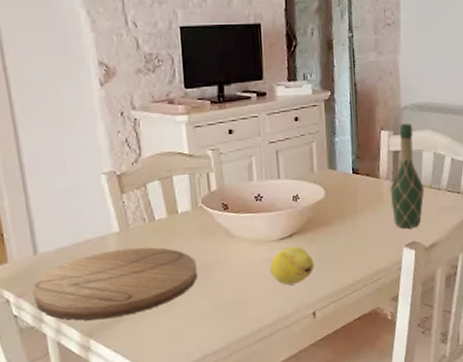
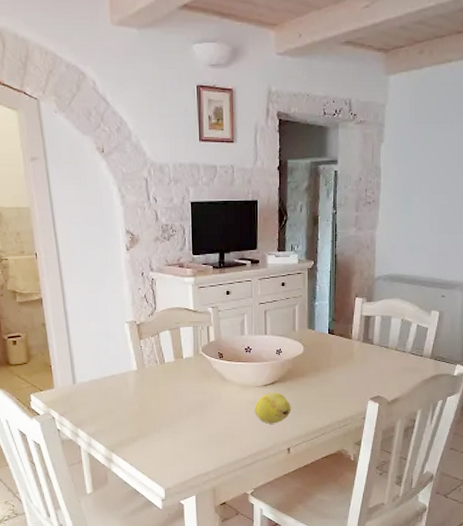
cutting board: present [33,247,198,321] -> none [72,384,196,439]
wine bottle: present [390,124,425,229] -> none [360,292,391,384]

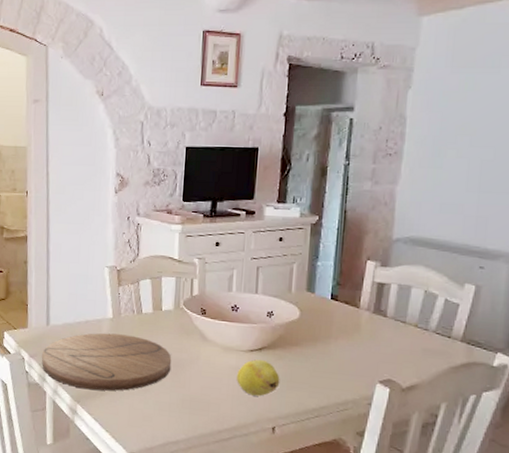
cutting board: none [72,384,196,439] -> present [42,333,172,391]

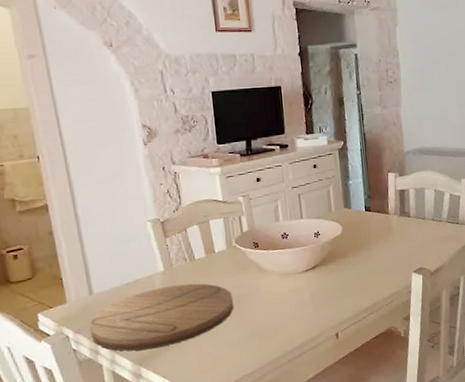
fruit: present [237,359,280,396] -> none [297,276,336,311]

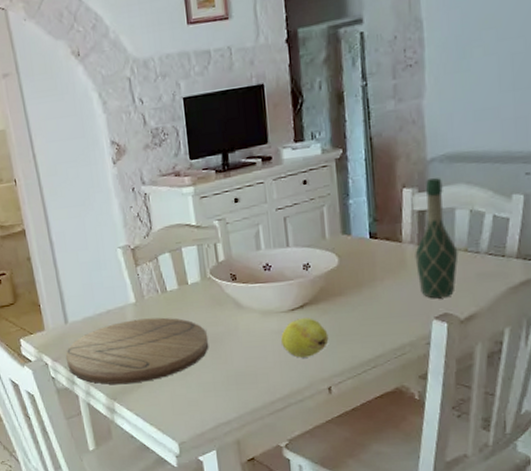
fruit: none [297,276,336,311] -> present [281,318,329,358]
wine bottle: none [398,166,428,257] -> present [415,178,458,299]

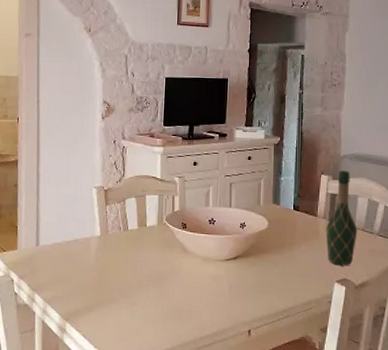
cutting board: present [66,317,209,385] -> none [31,250,156,307]
fruit: present [281,318,329,358] -> none [215,268,253,302]

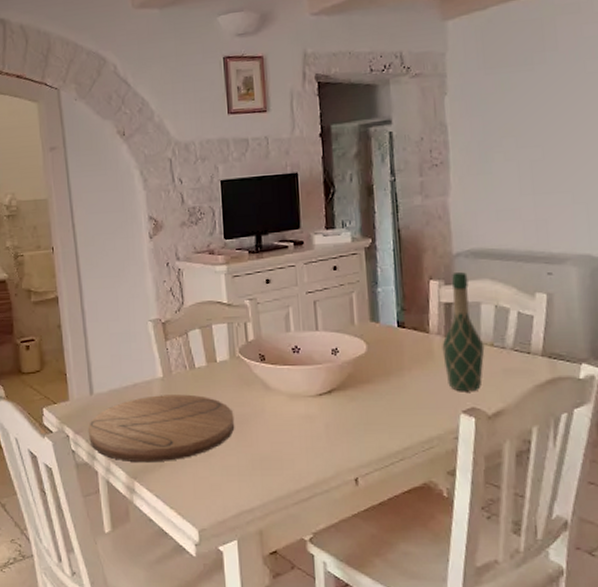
cutting board: none [31,250,156,307] -> present [89,394,235,463]

